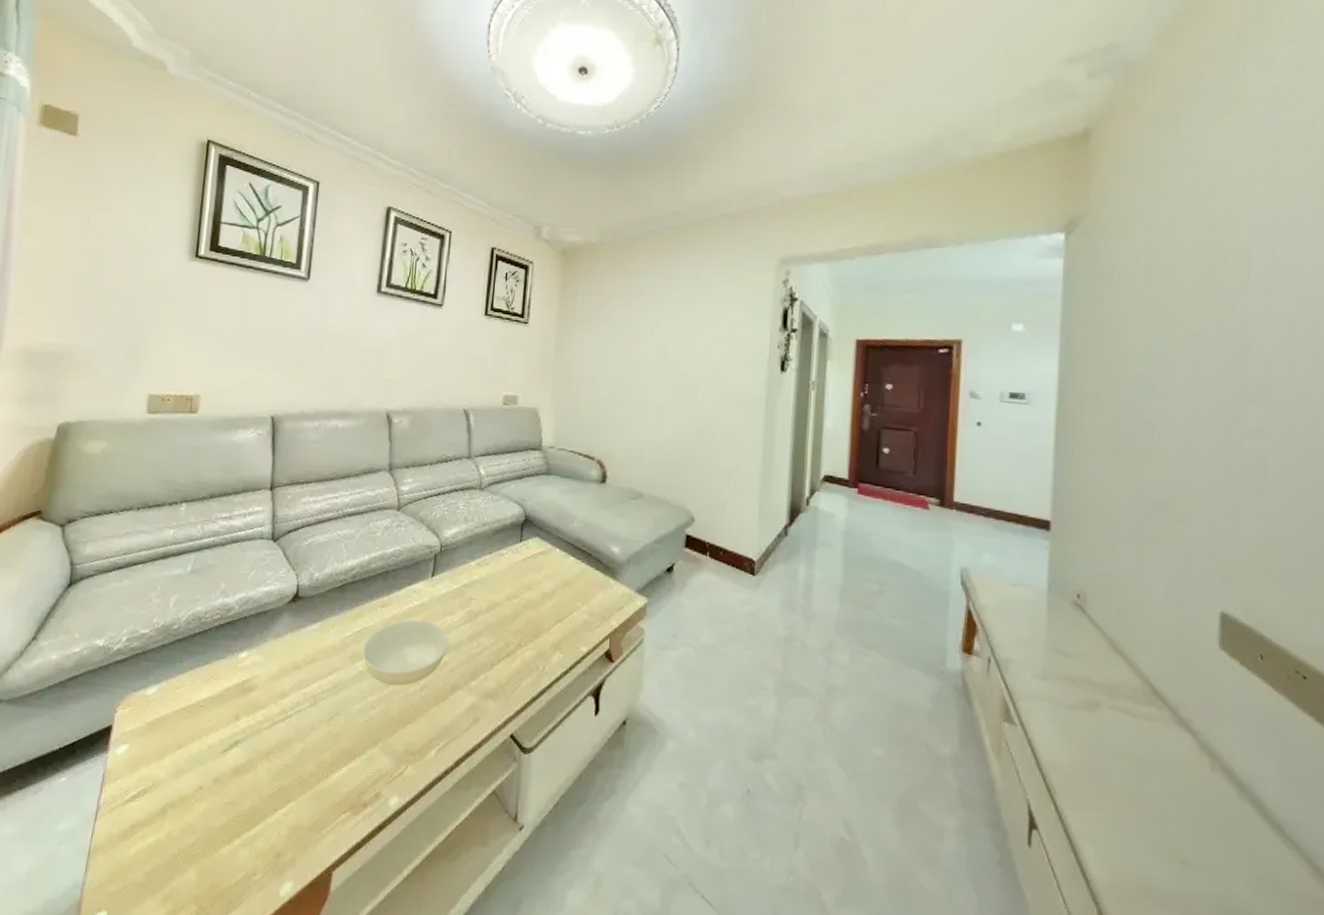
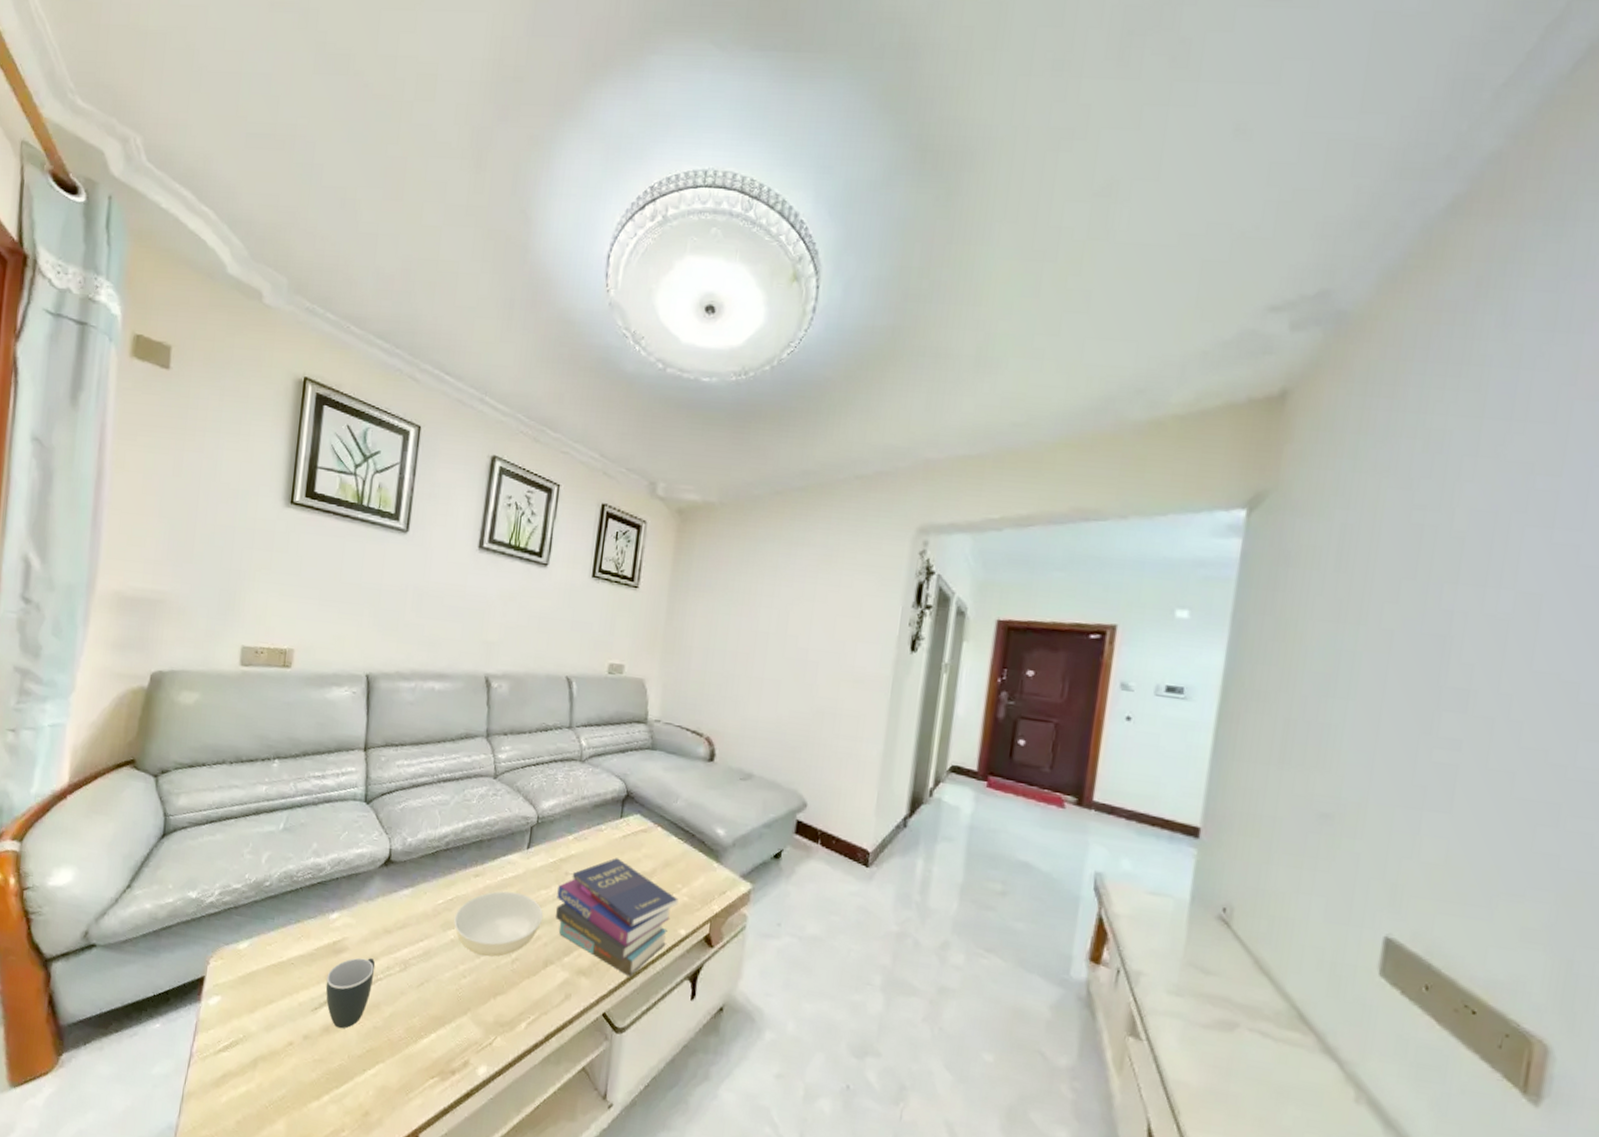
mug: none [235,695,285,769] -> present [325,958,376,1029]
books: none [461,580,579,696] -> present [556,858,679,976]

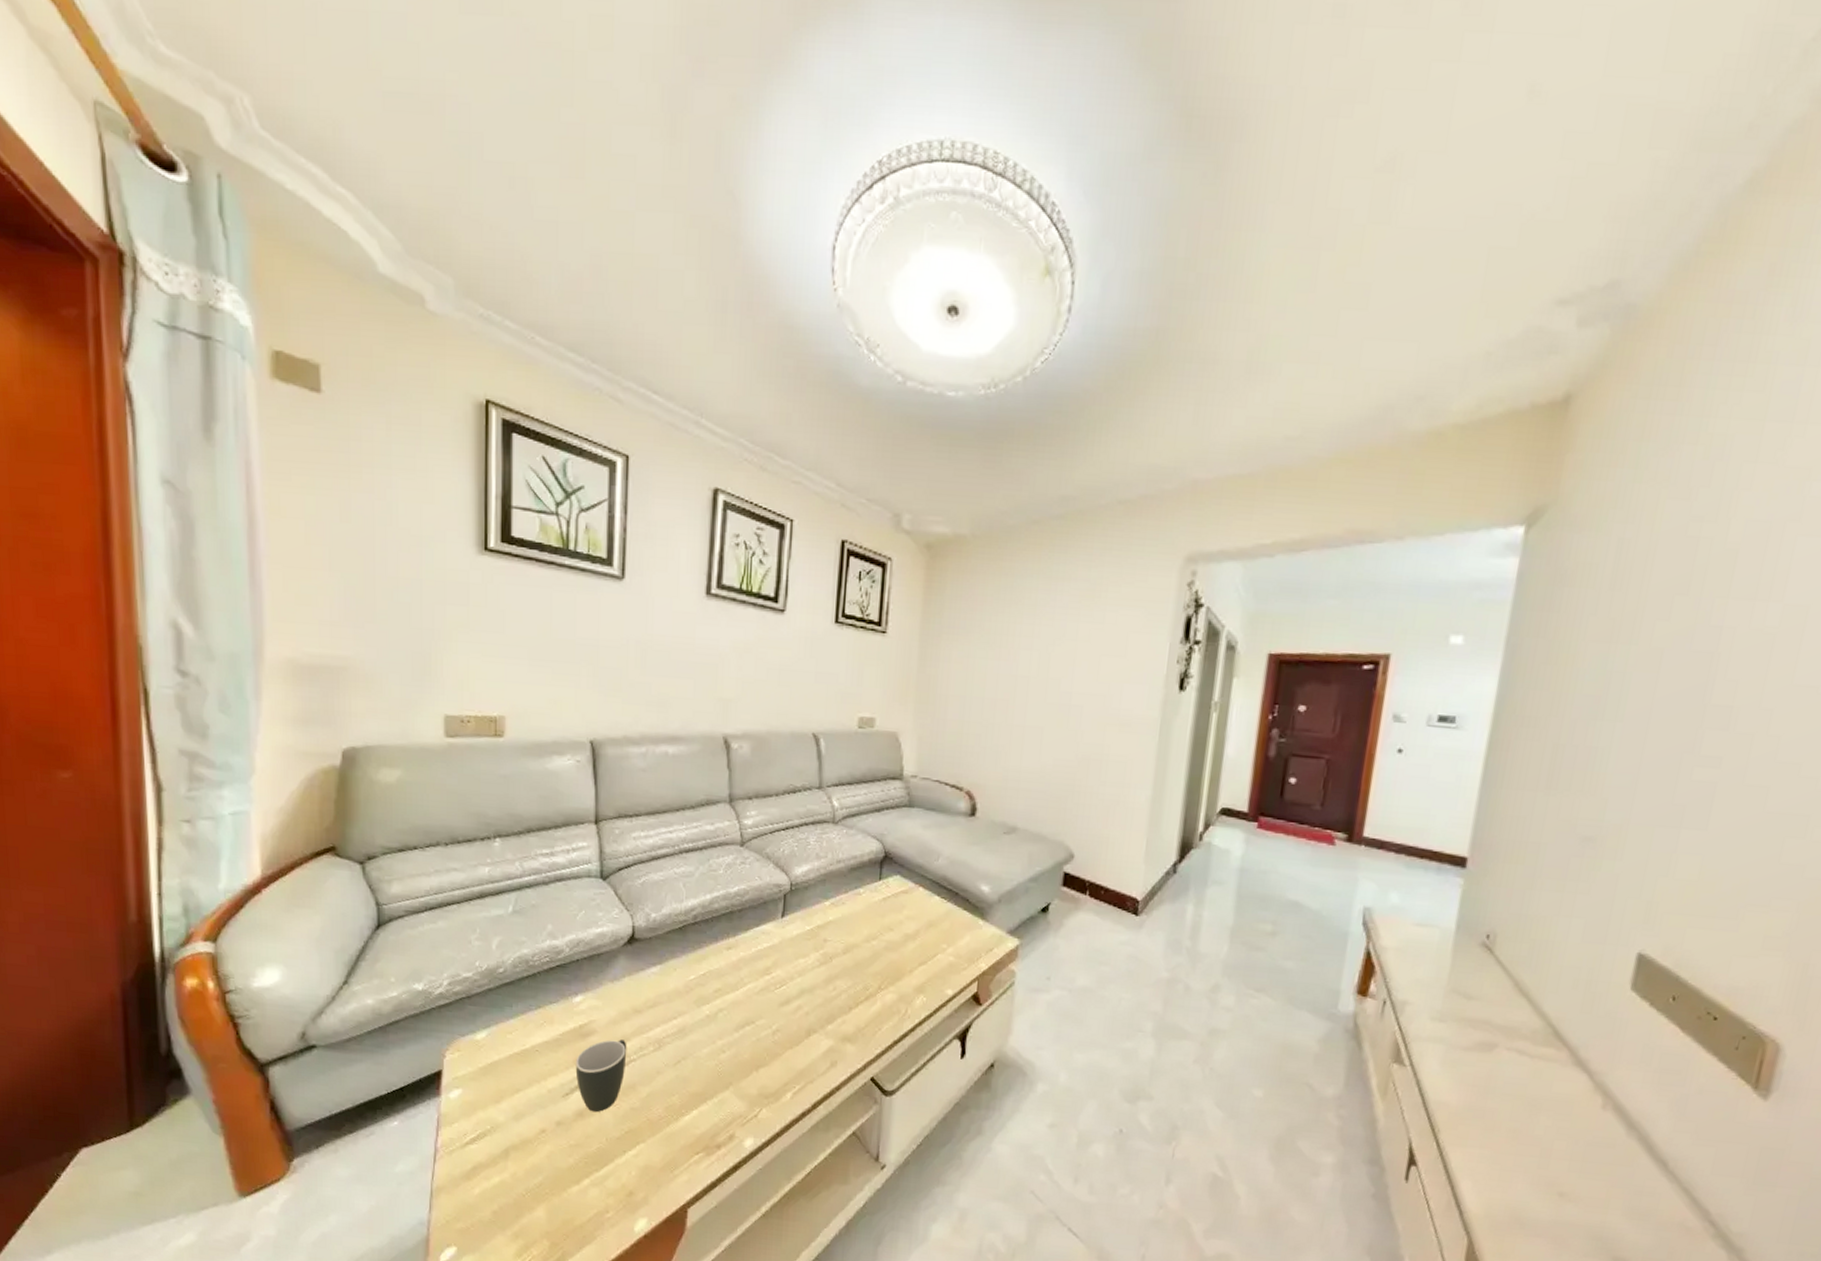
bowl: present [454,891,544,957] -> none [708,962,803,1030]
books: present [556,858,679,976] -> none [816,921,944,1040]

